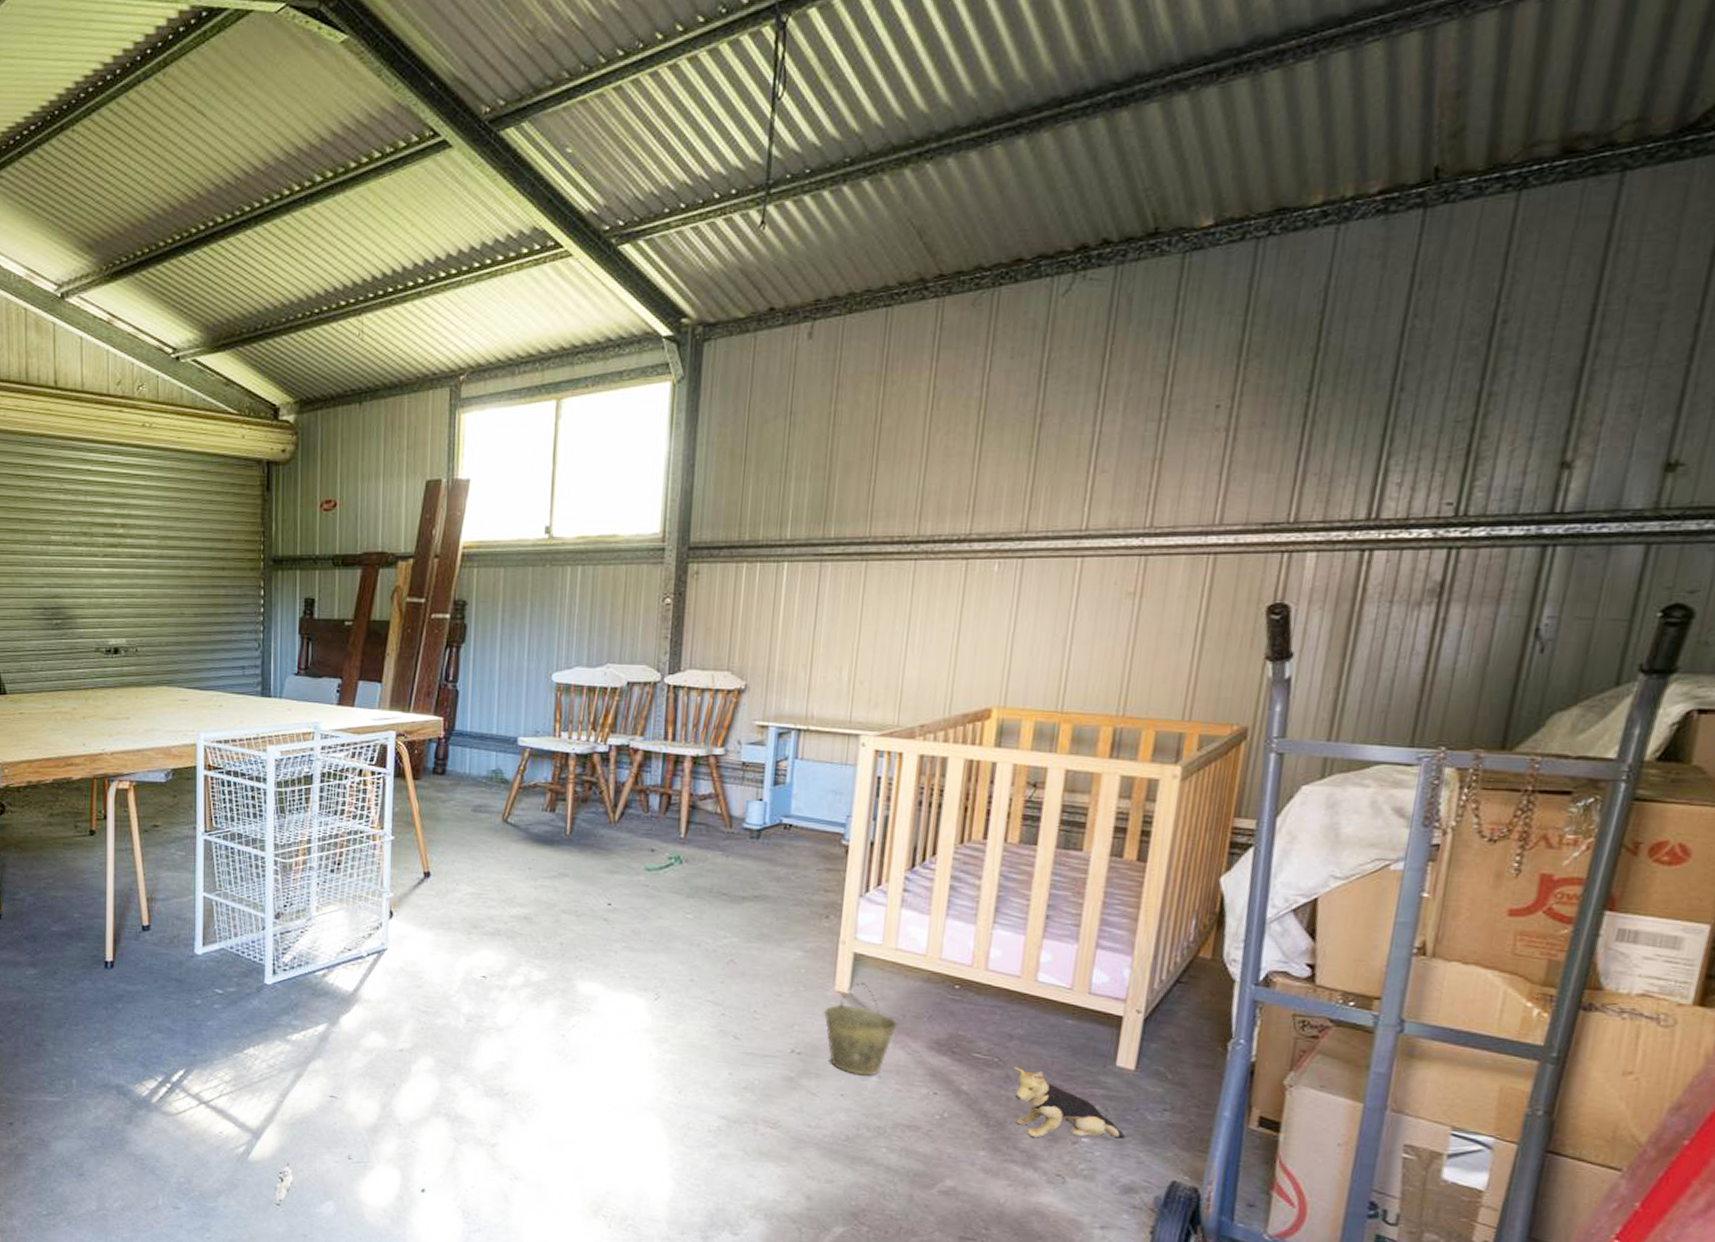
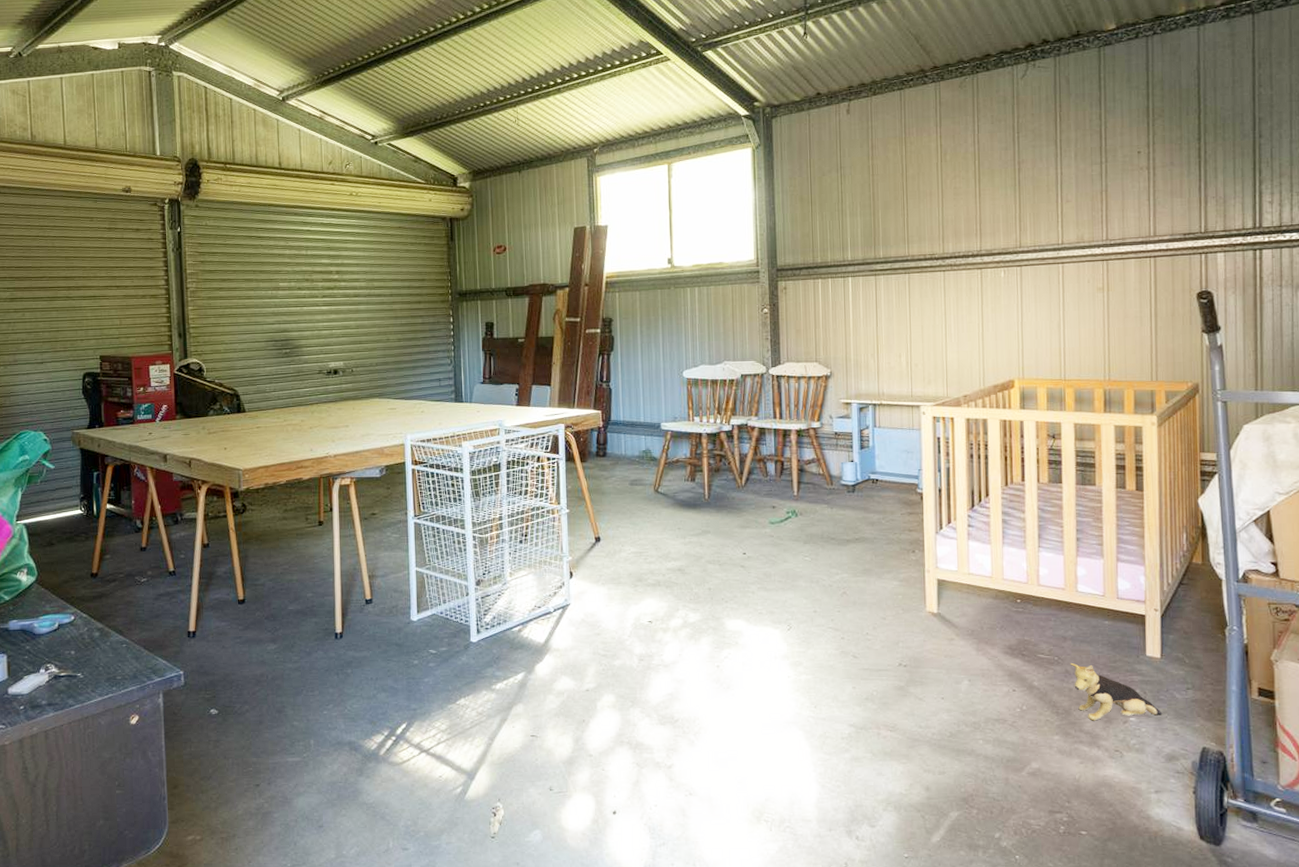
bucket: present [823,982,898,1076] -> none [920,603,978,680]

